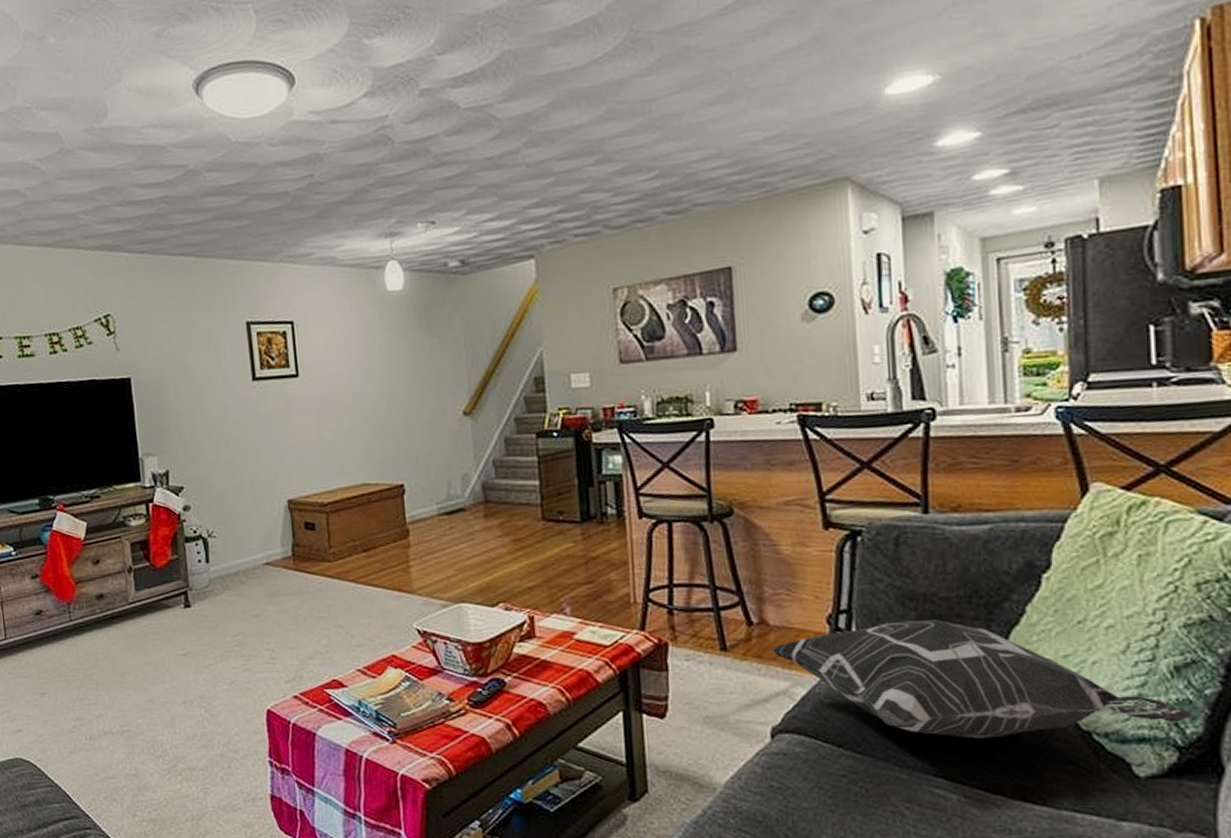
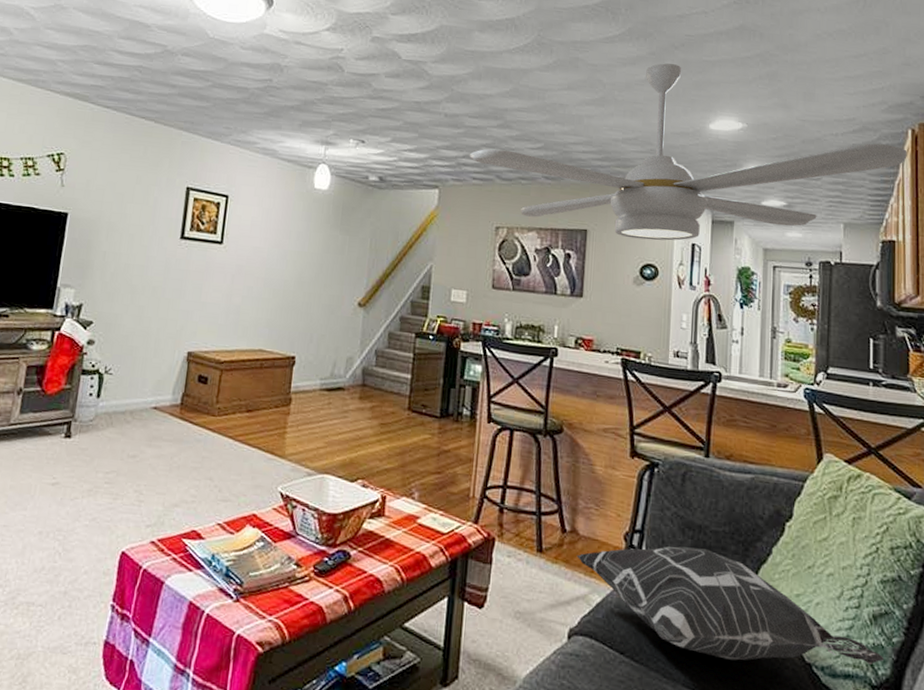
ceiling fan: none [566,18,1195,268] -> present [470,63,907,241]

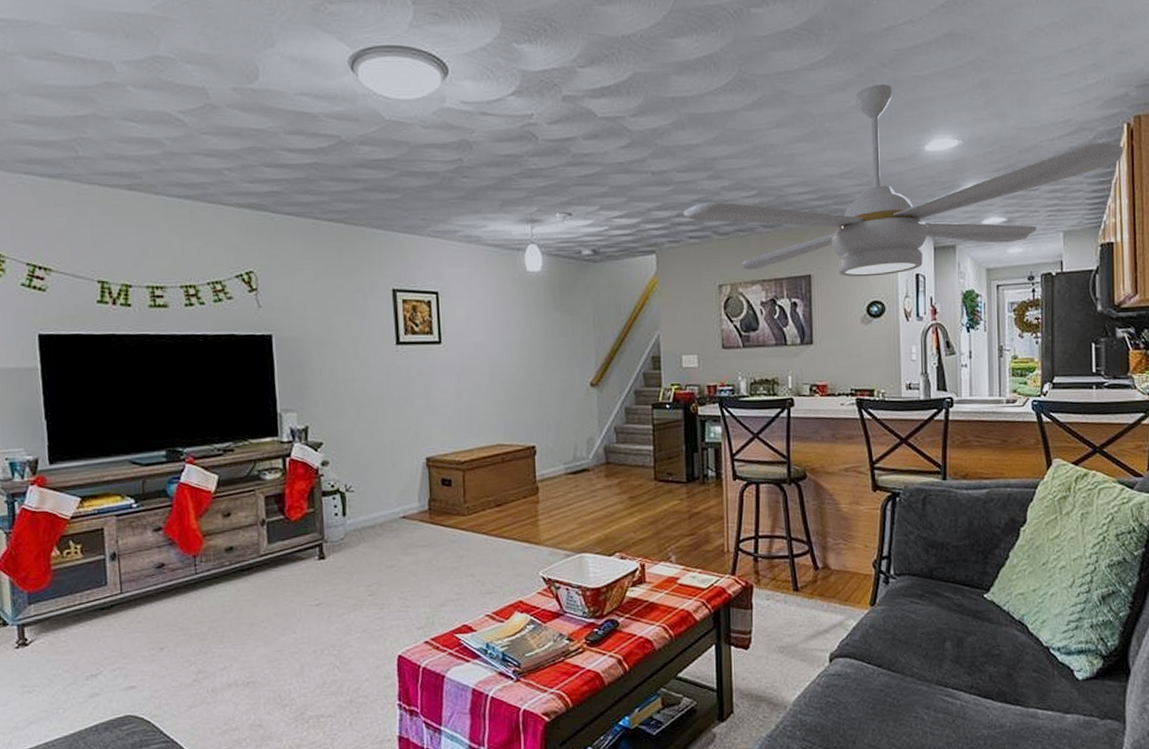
decorative pillow: present [576,546,883,666] -> none [830,563,1112,656]

